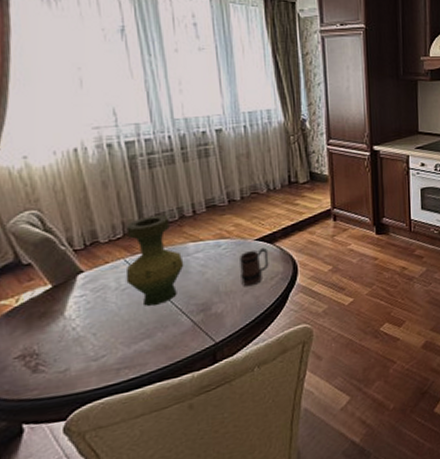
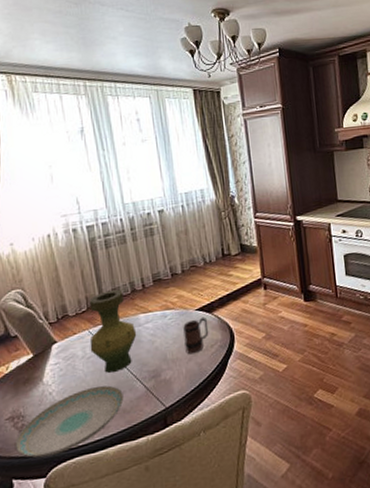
plate: none [26,319,166,400] -> present [15,385,124,458]

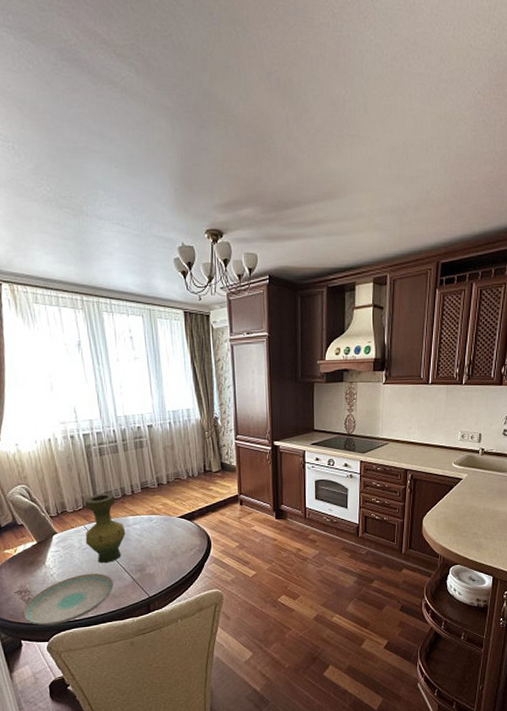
mug: present [183,316,209,355] -> none [166,523,189,555]

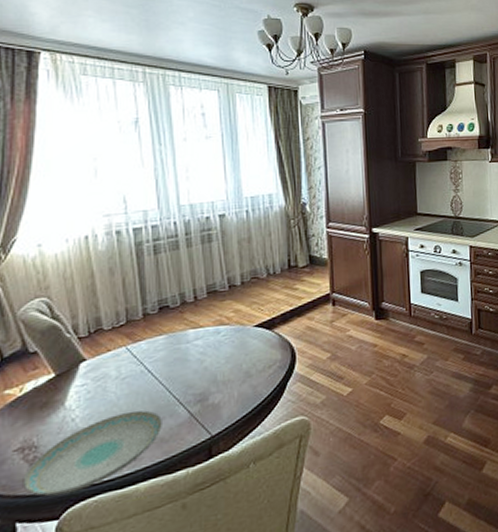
vase: present [85,493,126,563] -> none [126,301,184,396]

